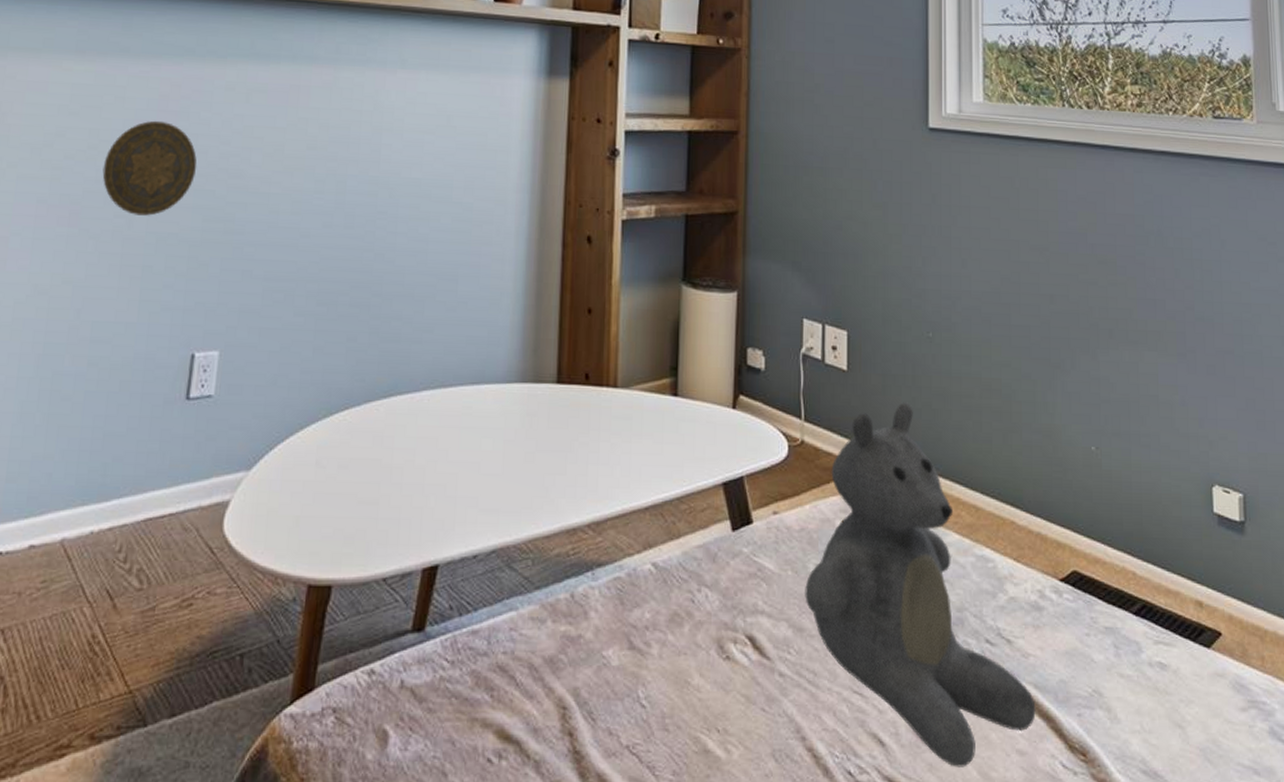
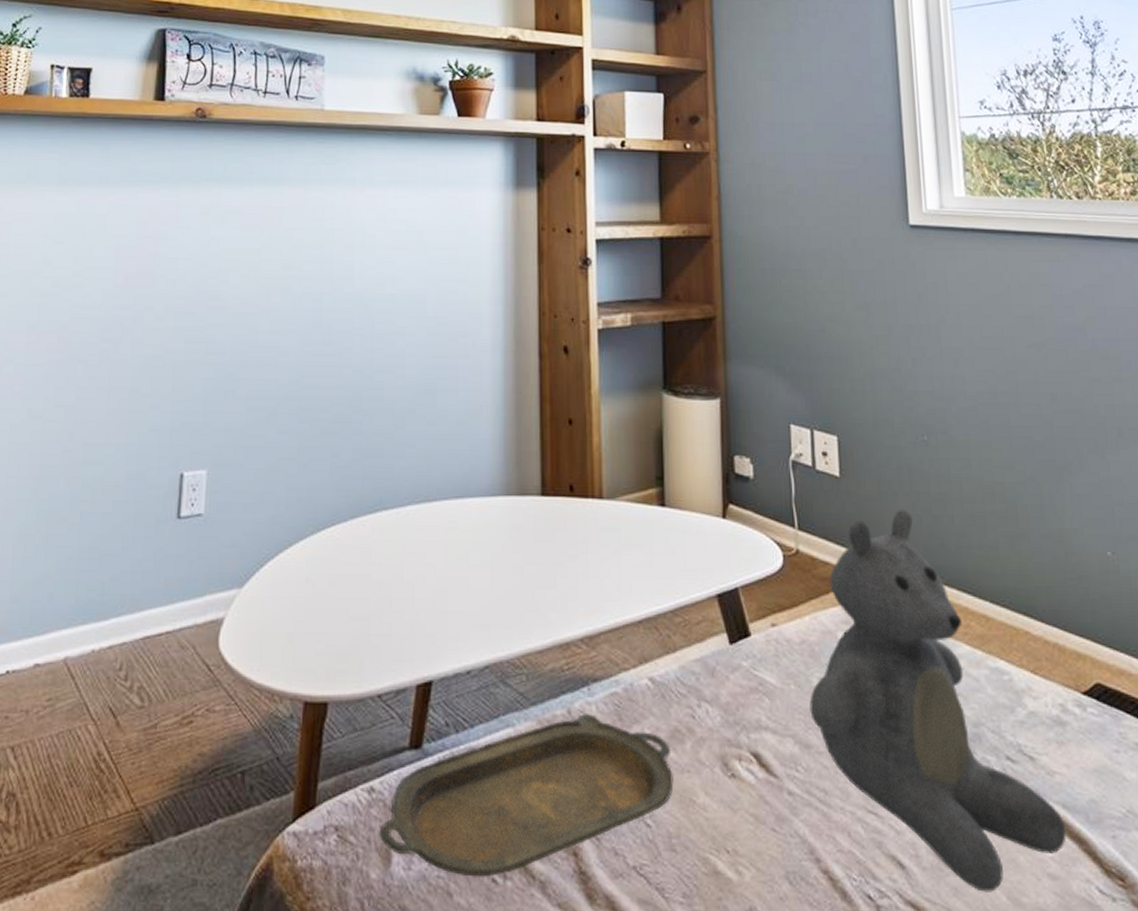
decorative plate: present [102,120,197,216] -> none [88,246,178,339]
serving tray: none [377,598,670,757] -> present [379,714,674,877]

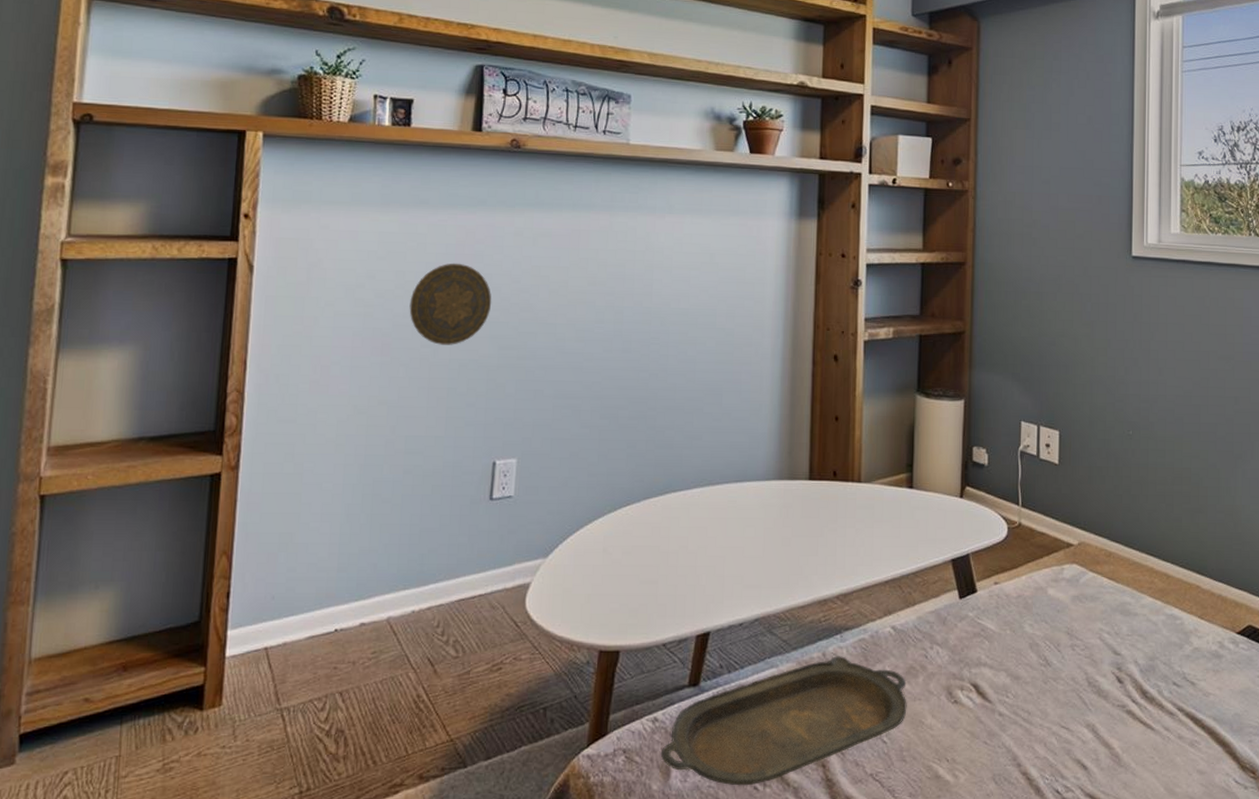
decorative plate: none [88,246,178,339] -> present [409,263,492,345]
teddy bear: present [809,508,1066,892] -> none [1021,489,1214,785]

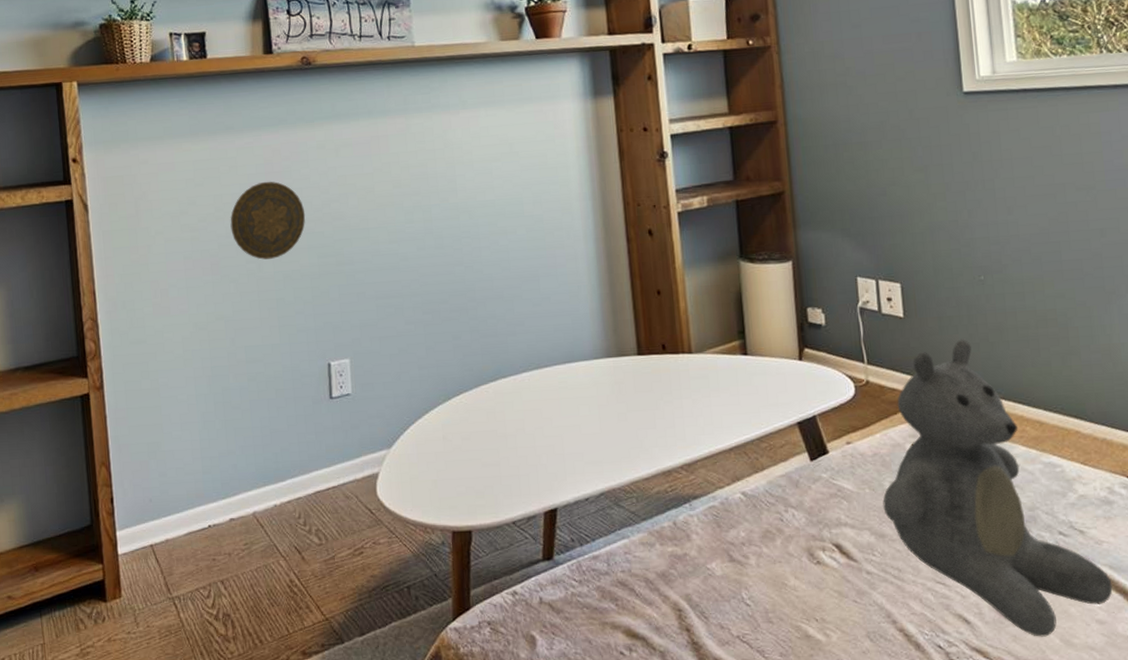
serving tray: present [660,656,907,786] -> none [524,524,768,652]
teddy bear: none [1021,489,1214,785] -> present [882,339,1113,637]

